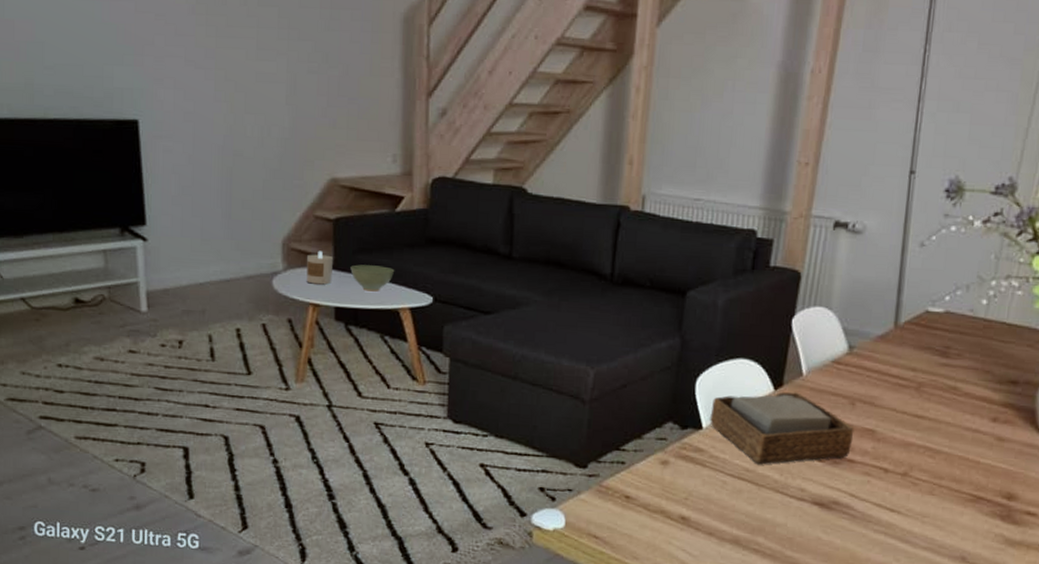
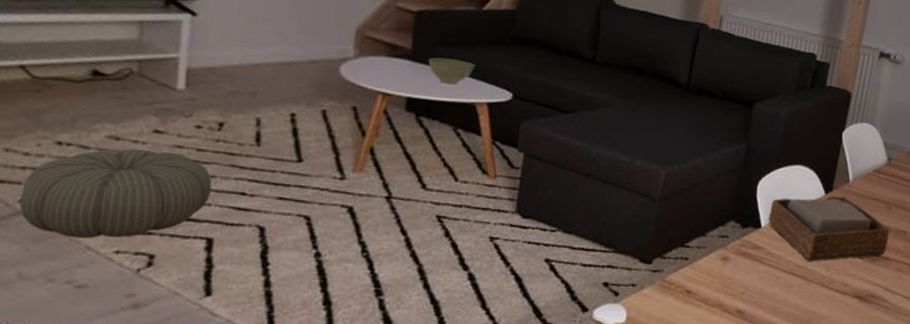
pouf: none [39,368,181,449] -> present [19,149,212,239]
candle: present [306,250,334,285] -> none [378,40,412,75]

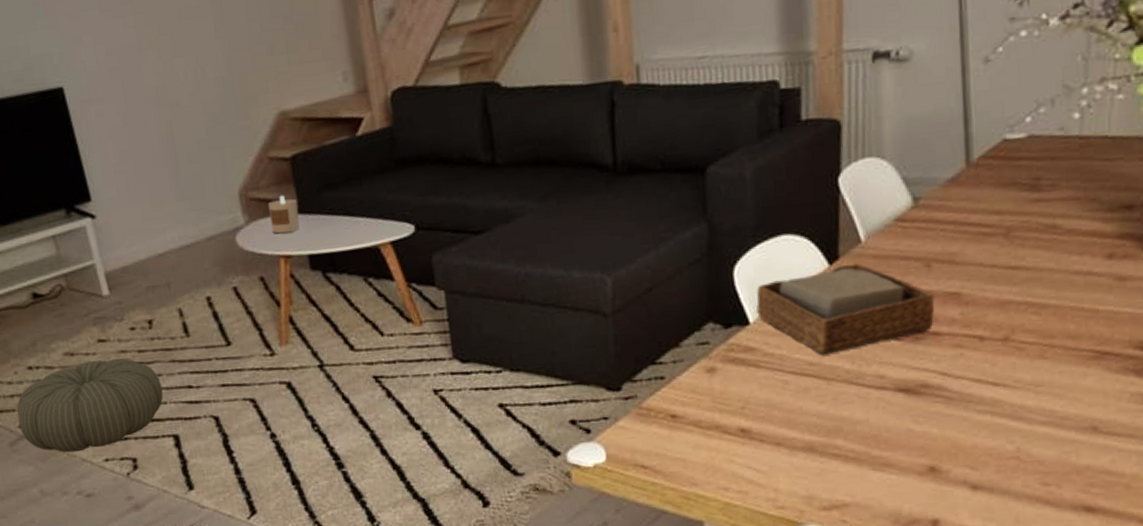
candle: none [378,40,412,75] -> present [268,195,300,234]
bowl: present [428,57,476,85] -> none [317,200,367,232]

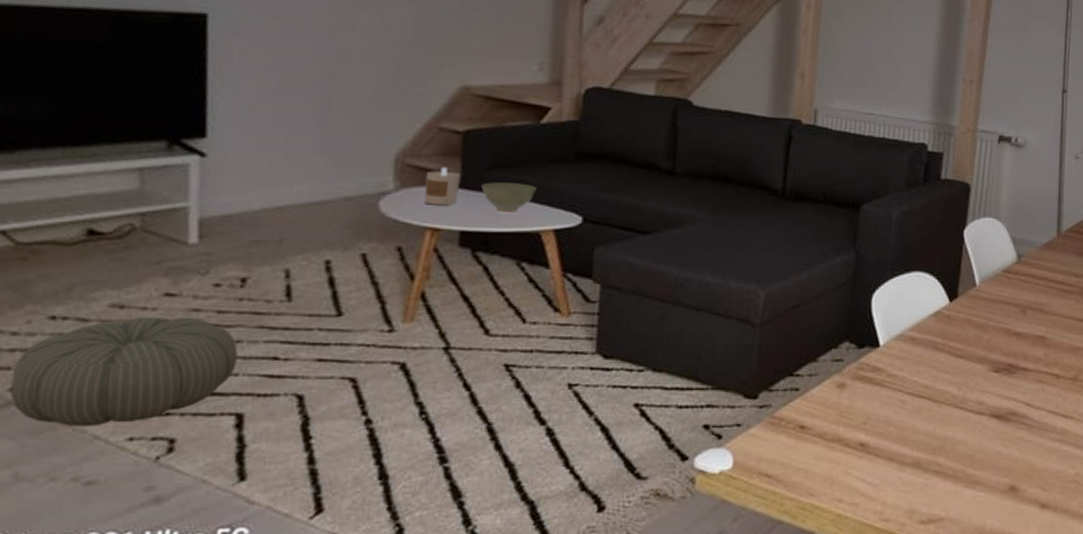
bowl: none [317,200,367,232] -> present [481,182,537,213]
napkin holder: present [756,263,935,354] -> none [887,303,1027,379]

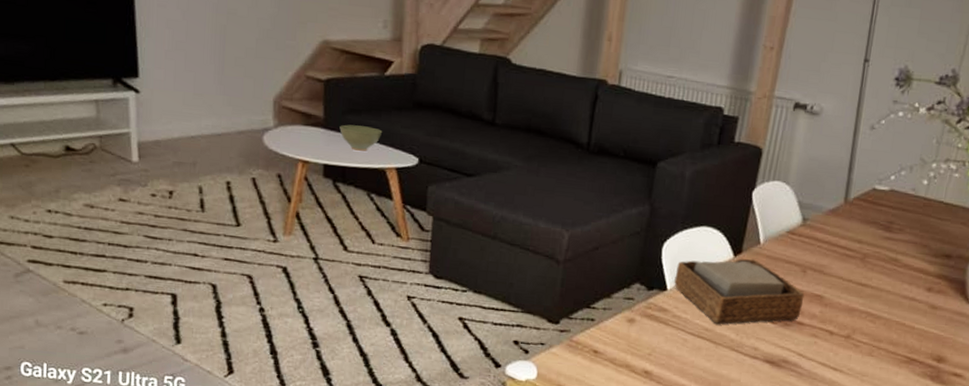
pouf: present [9,316,238,427] -> none [28,215,170,293]
candle: present [424,167,462,206] -> none [296,109,324,143]
napkin holder: none [887,303,1027,379] -> present [674,259,805,324]

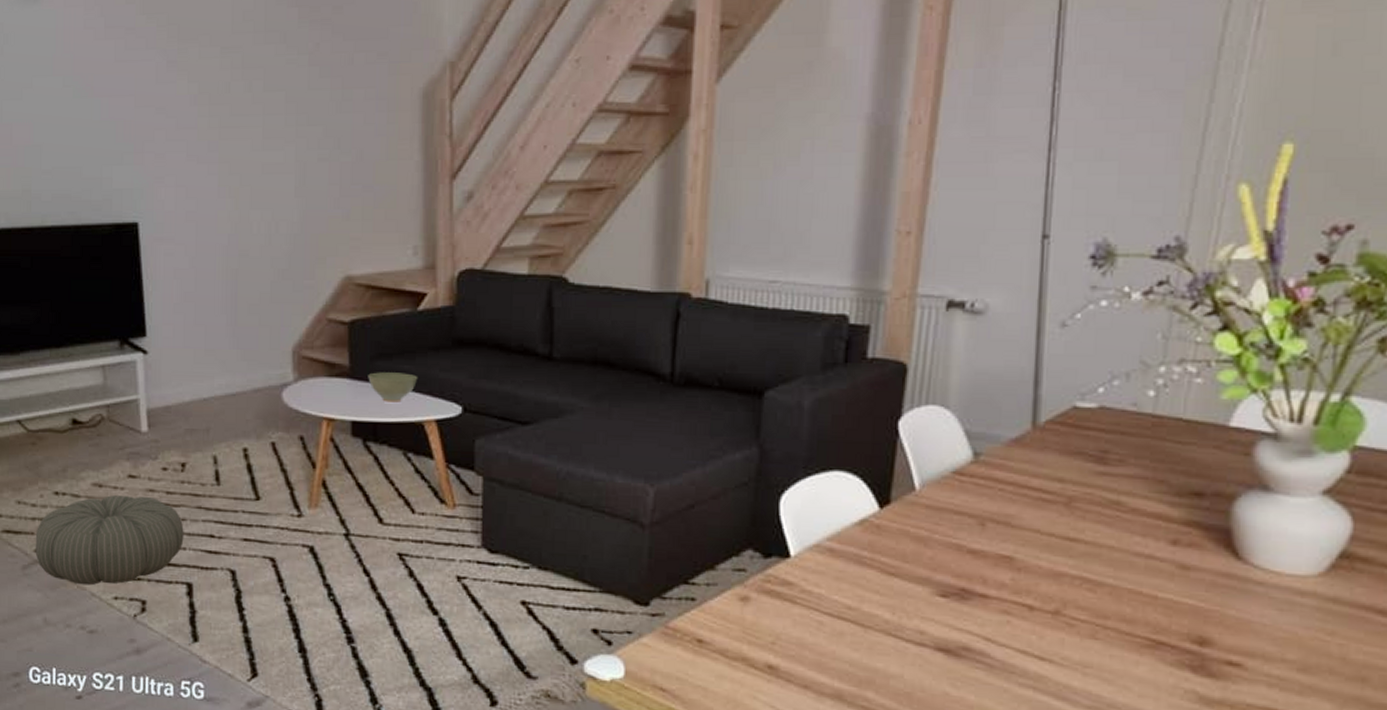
pouf: none [28,215,170,293] -> present [35,495,184,586]
napkin holder: present [674,259,805,324] -> none [799,510,986,600]

